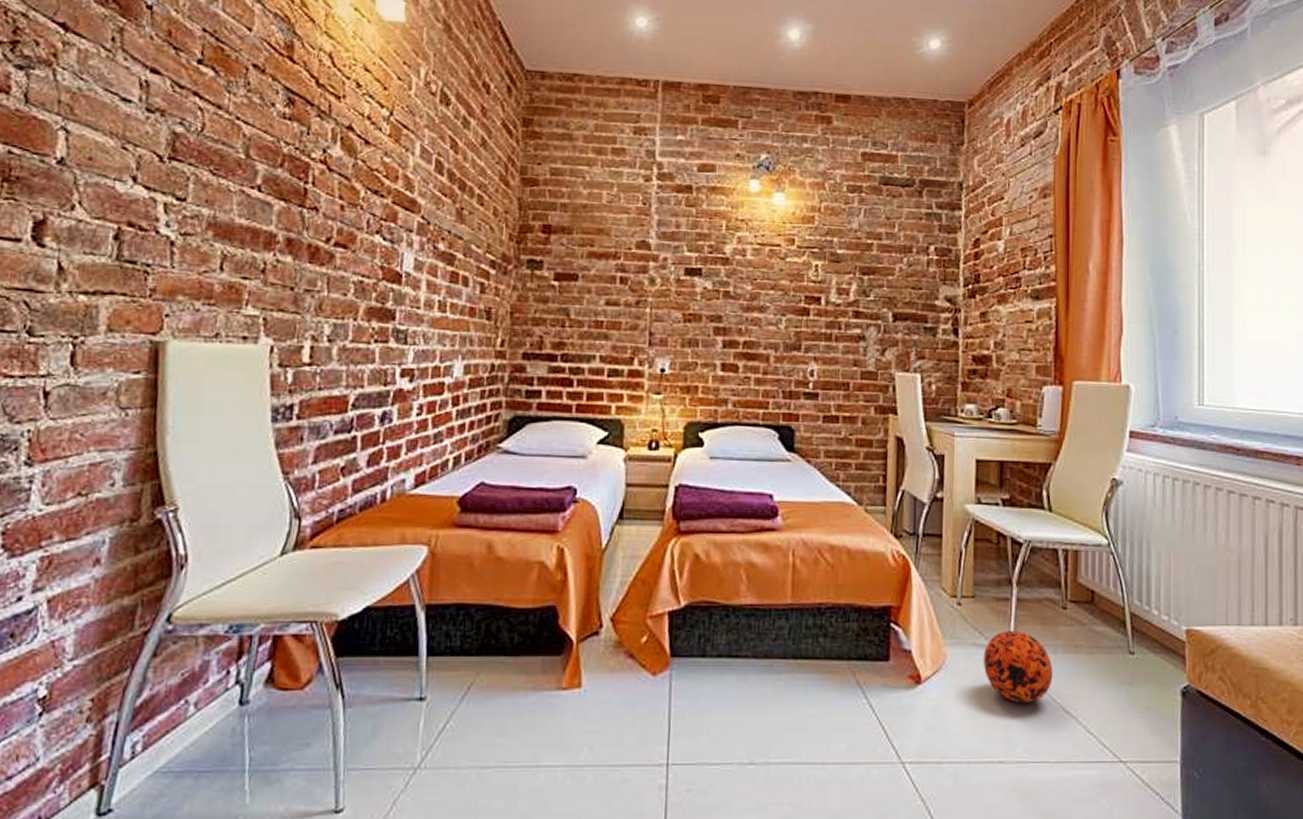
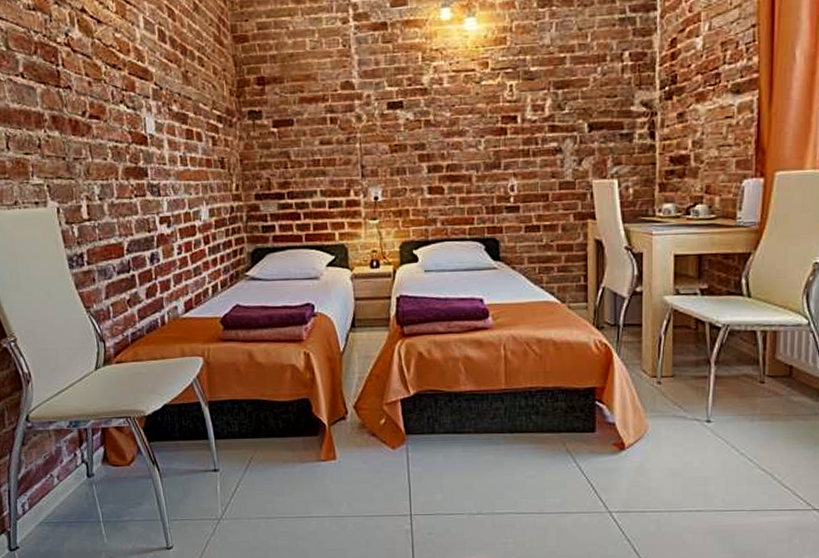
decorative ball: present [983,630,1053,704] -> none [682,403,750,464]

